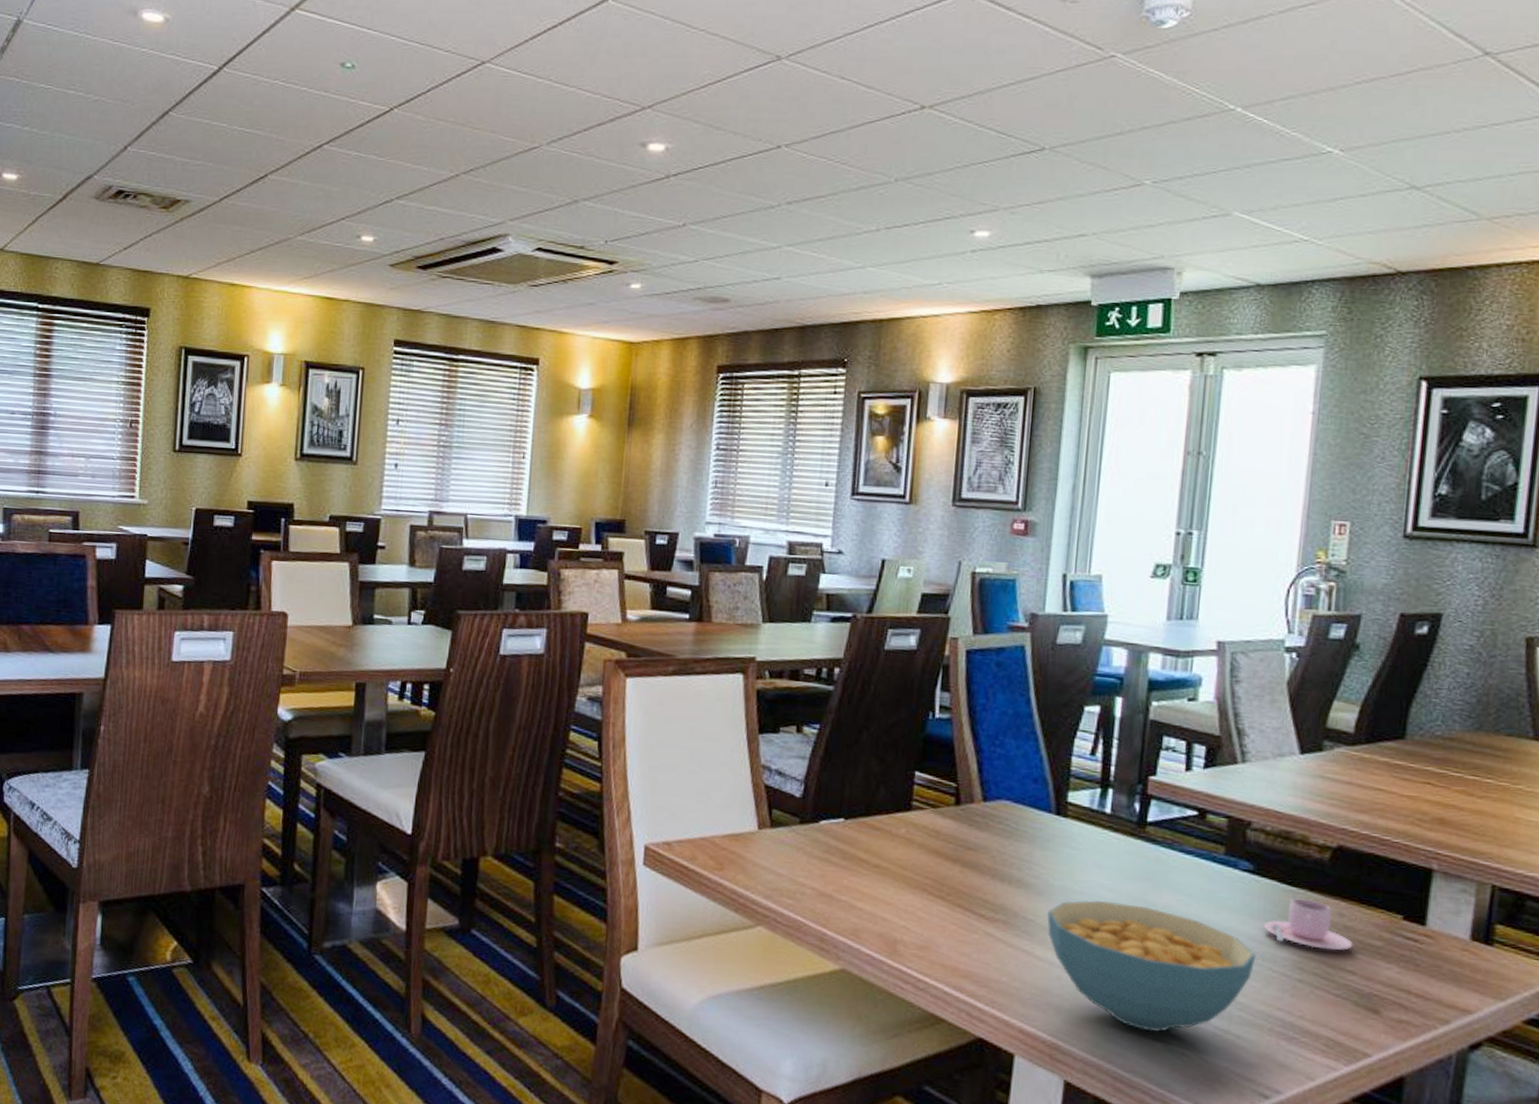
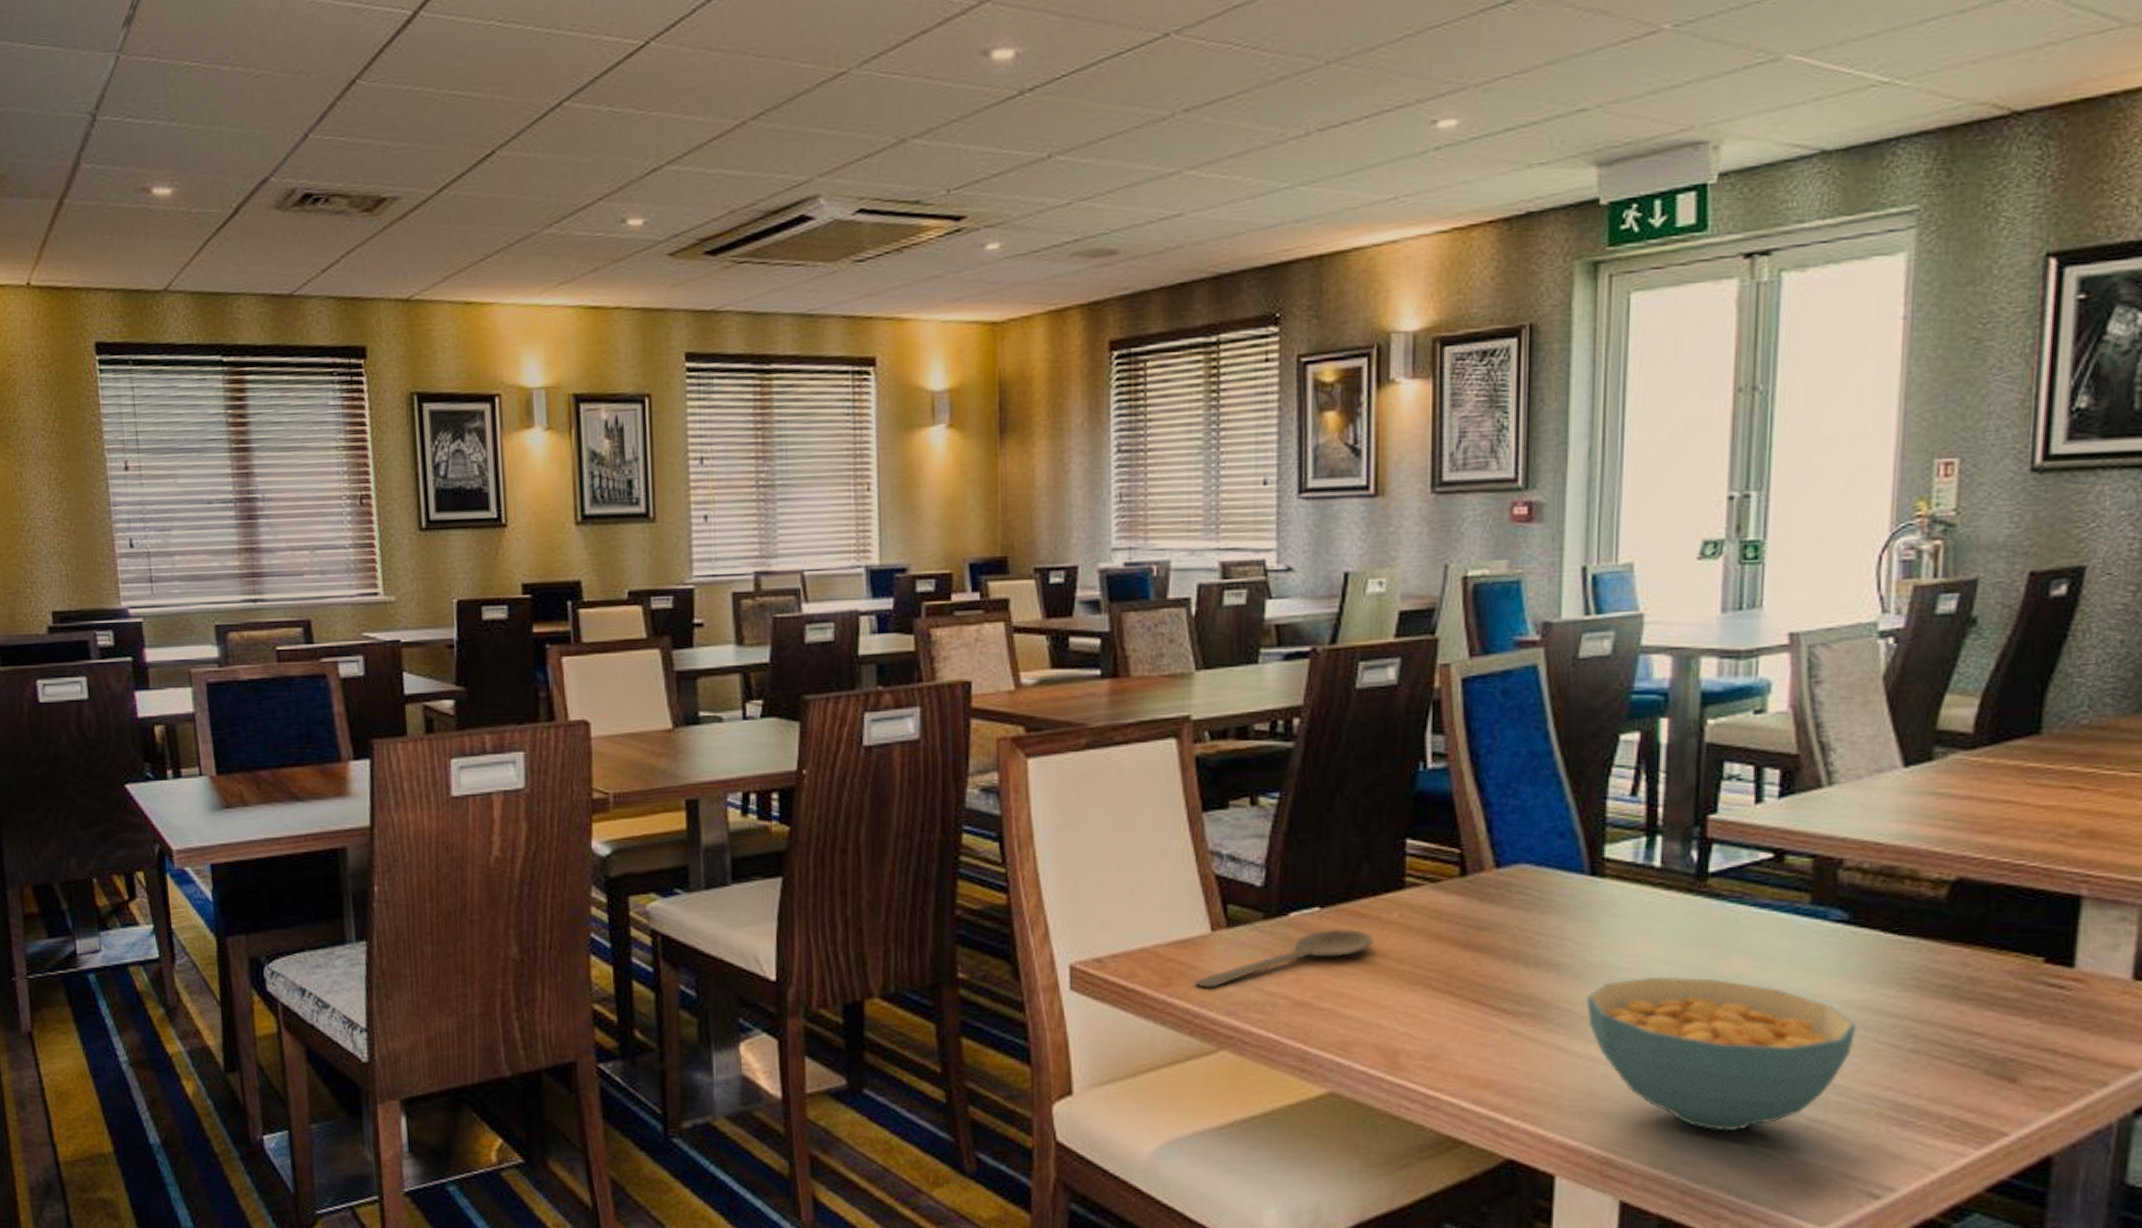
wooden spoon: none [743,837,885,875] -> present [1196,928,1374,988]
teacup: present [1263,898,1353,951] -> none [1864,949,1981,1010]

